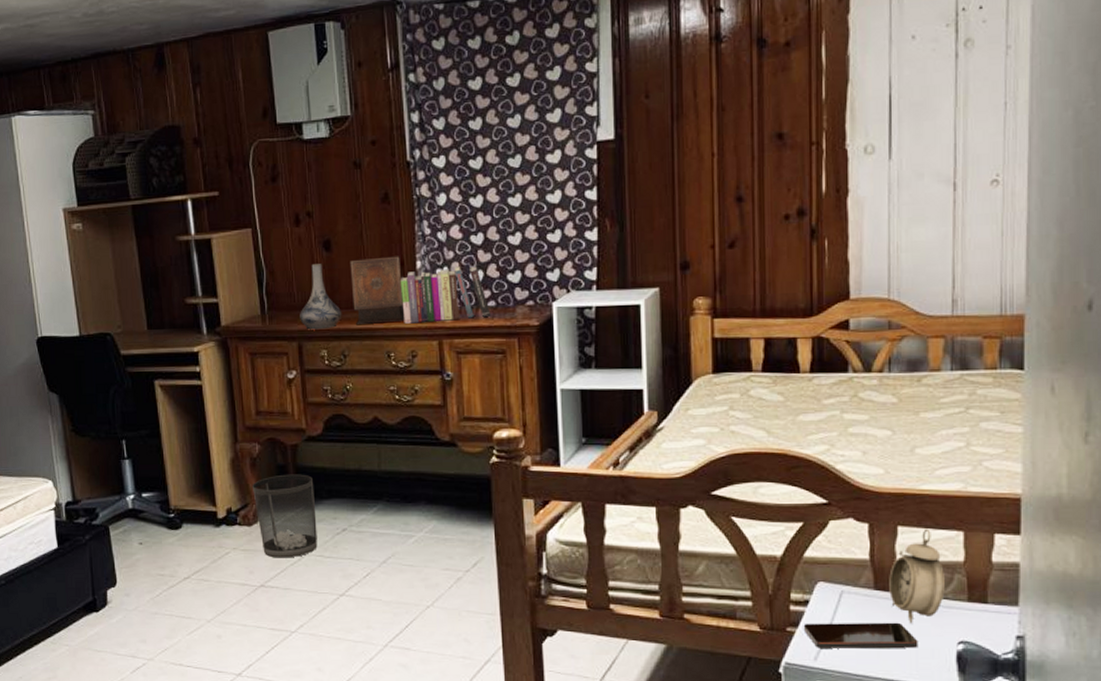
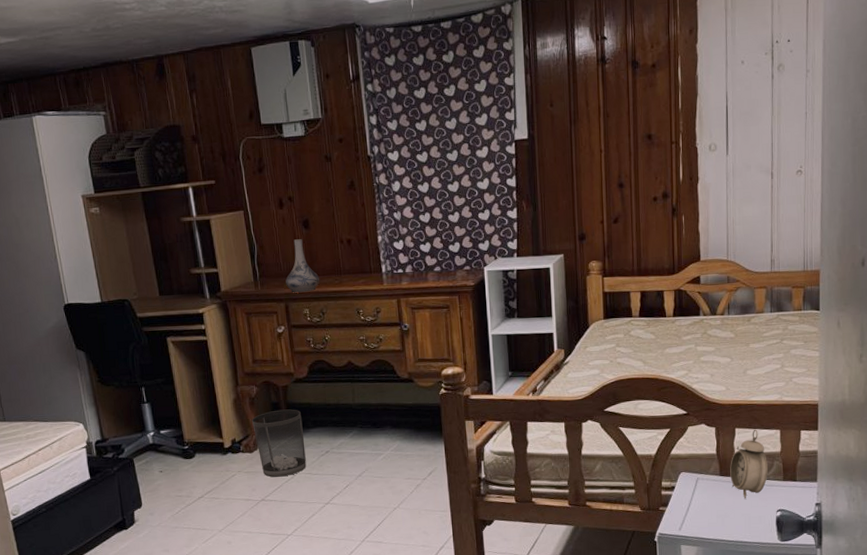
jewelry box: present [350,256,405,324] -> none [325,232,370,288]
books: present [401,266,491,324] -> none [366,239,437,286]
phone: present [803,622,918,649] -> none [671,498,750,521]

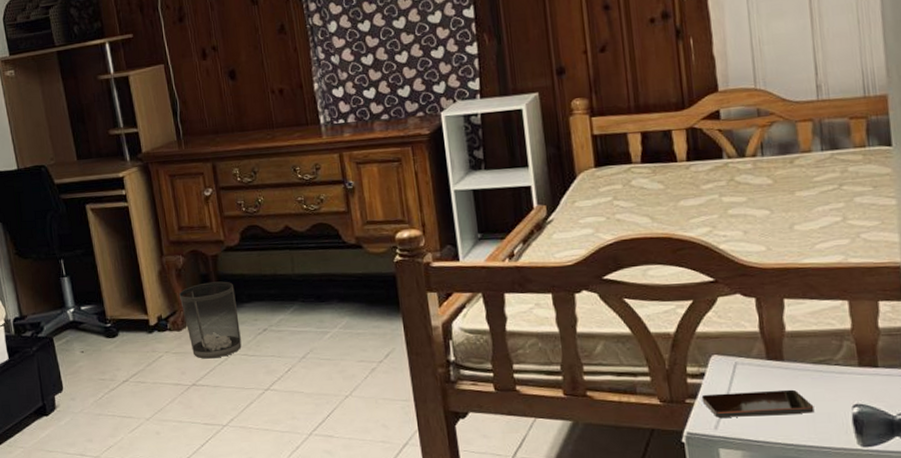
decorative vase: present [285,239,320,293] -> none [212,91,250,152]
phone: none [671,498,750,521] -> present [701,389,815,418]
alarm clock: present [730,429,768,499] -> none [780,300,835,390]

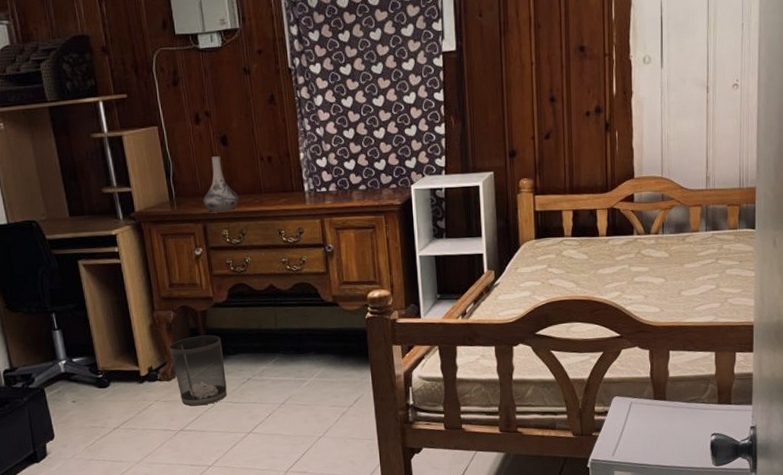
decorative vase: none [212,91,250,152] -> present [203,156,240,213]
phone: present [701,389,815,418] -> none [604,423,685,447]

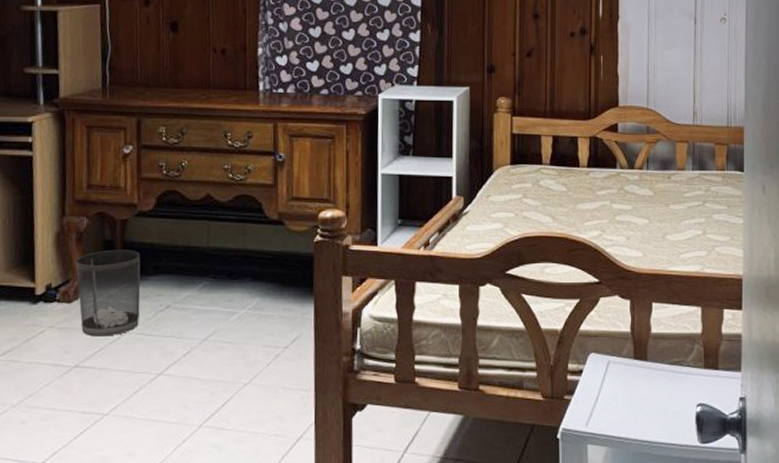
decorative vase: present [203,156,240,213] -> none [141,43,184,107]

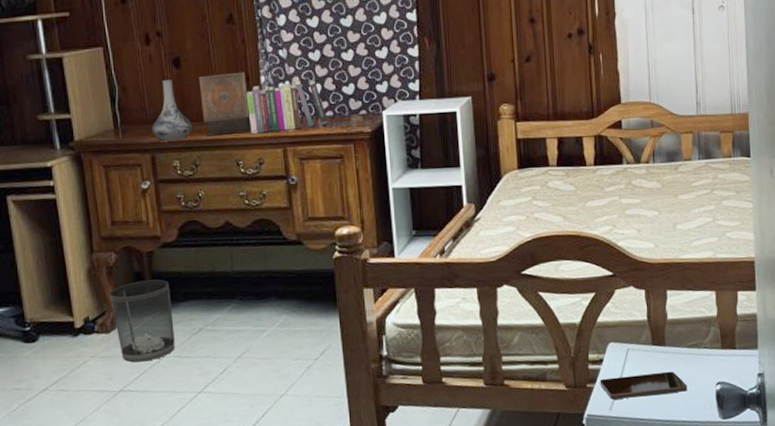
decorative vase: none [141,43,184,107] -> present [152,80,193,142]
jewelry box: none [194,42,244,104] -> present [199,72,252,136]
books: none [241,56,323,106] -> present [247,80,329,134]
phone: none [578,388,667,414] -> present [600,371,688,400]

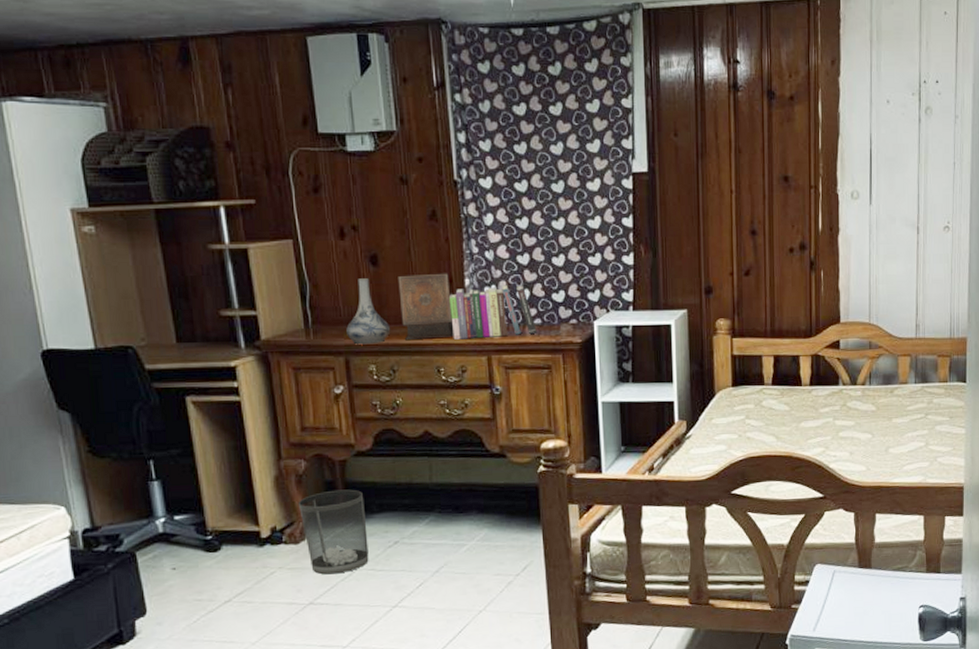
phone: present [600,371,688,400] -> none [805,593,891,620]

